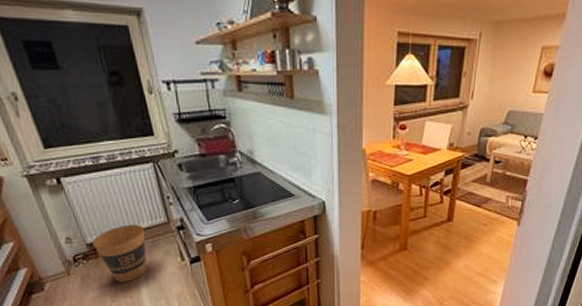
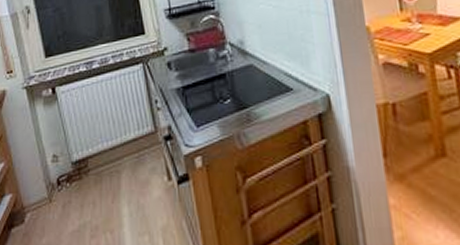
trash can: present [92,225,147,282] -> none [77,136,131,211]

